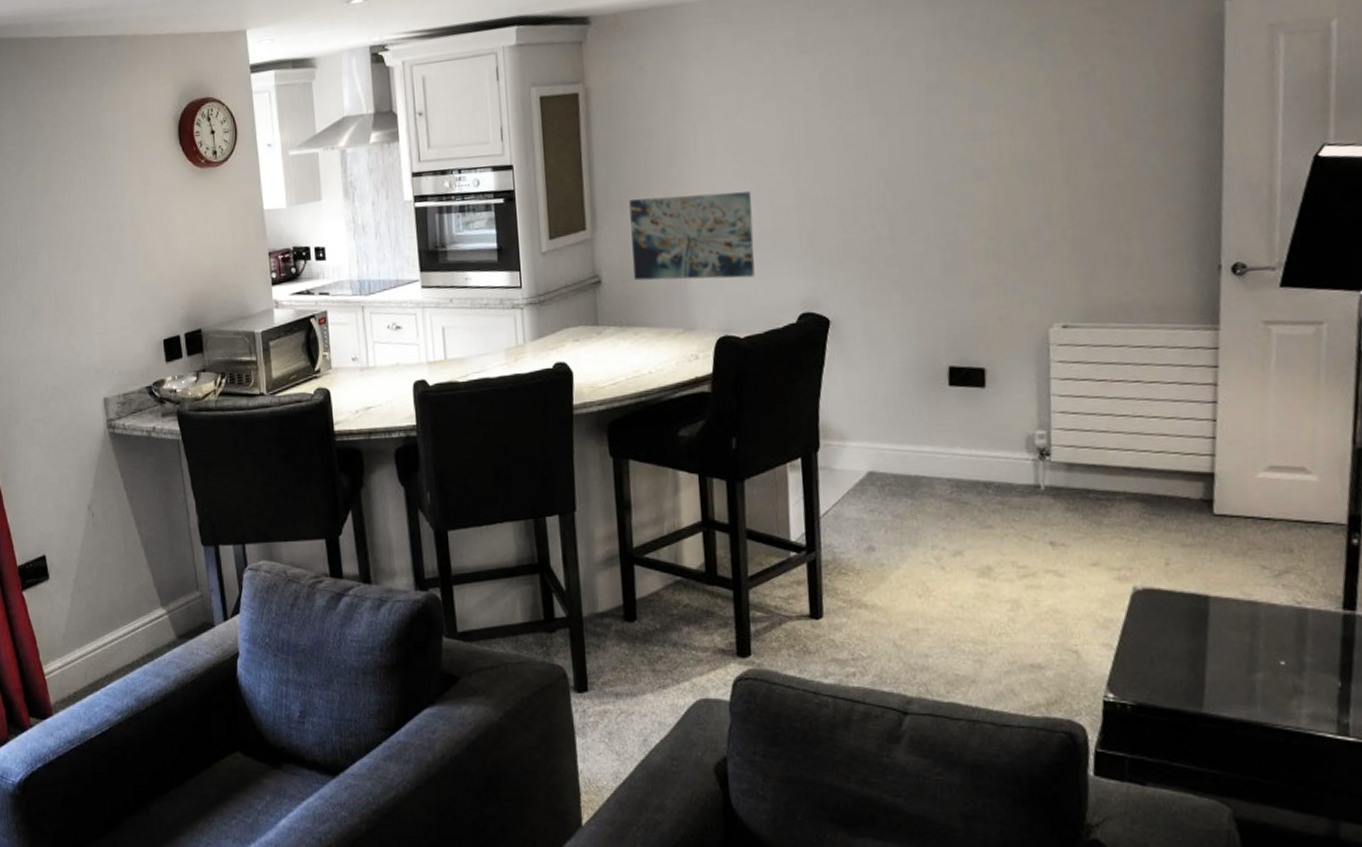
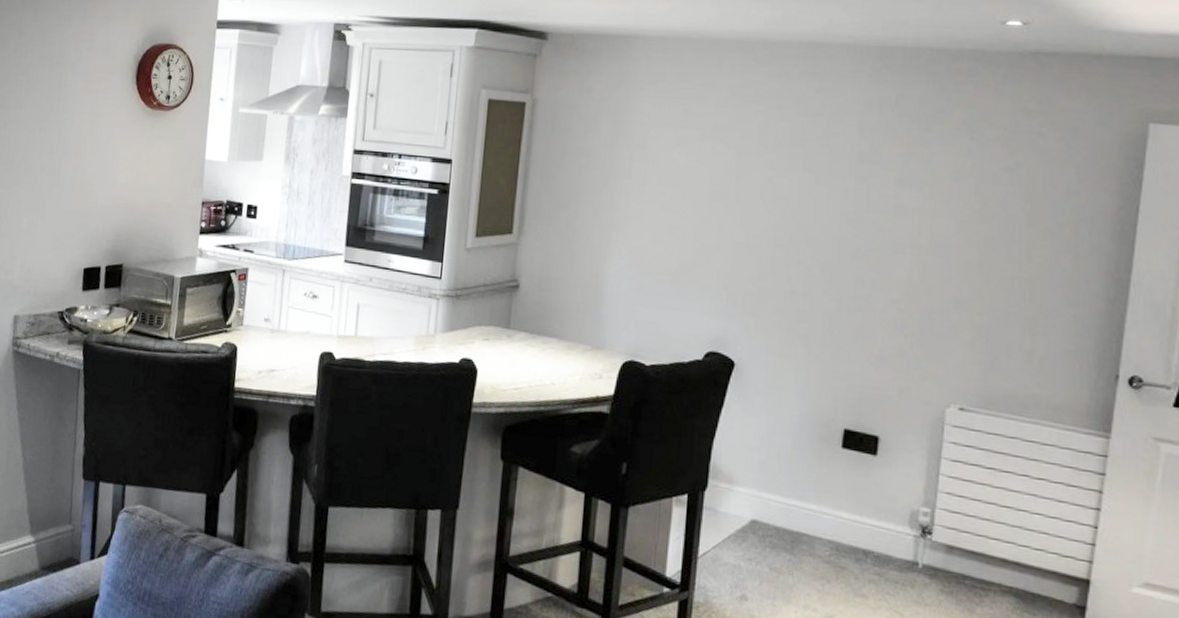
wall art: present [629,191,755,281] -> none [551,213,677,308]

